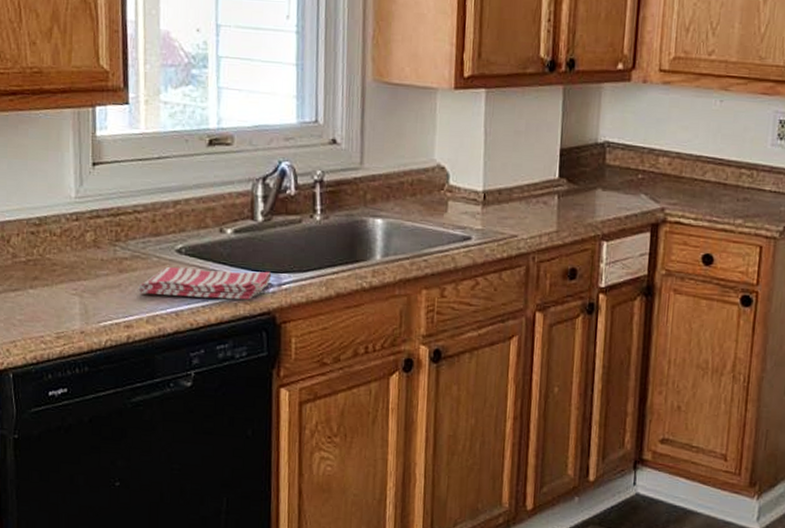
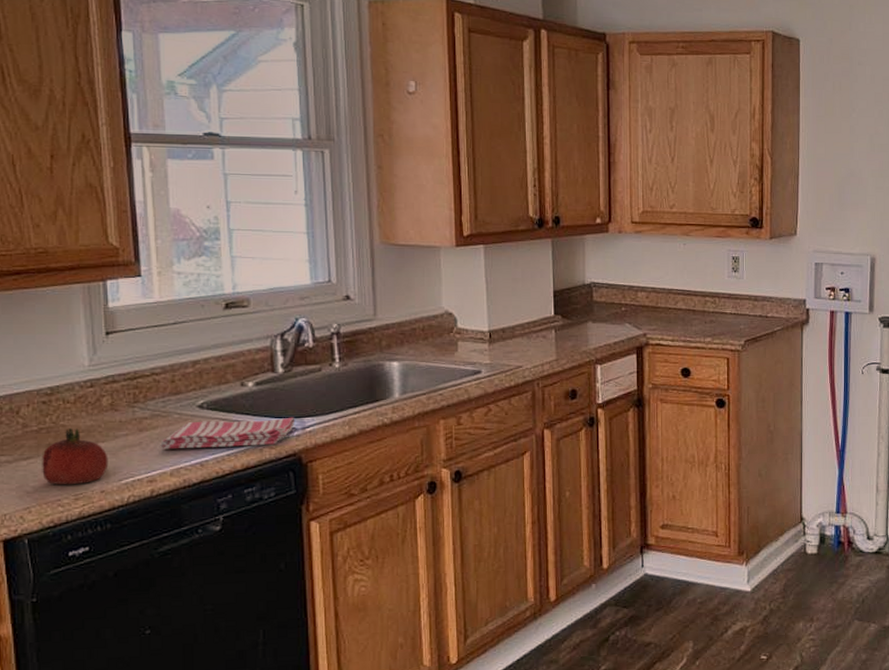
fruit: none [28,262,89,323] -> present [42,428,109,485]

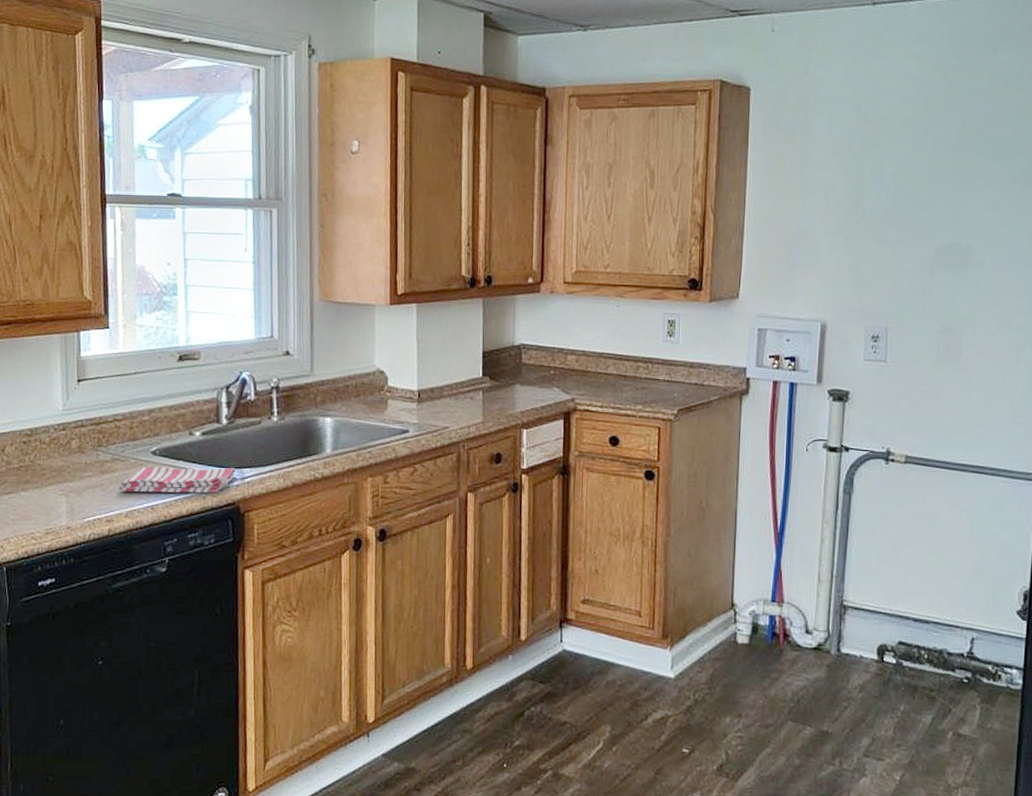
fruit: present [42,428,109,485] -> none [20,467,75,520]

